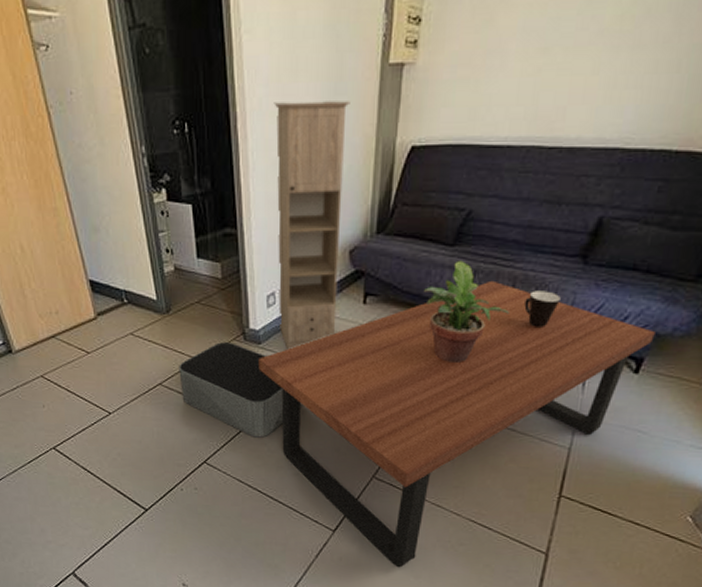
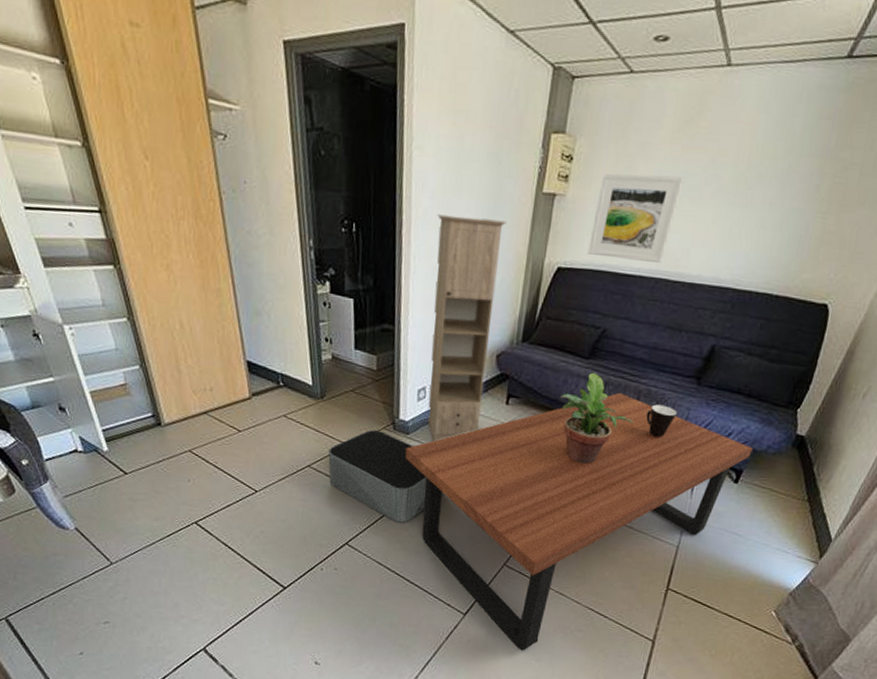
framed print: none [445,24,555,129] -> present [587,173,685,263]

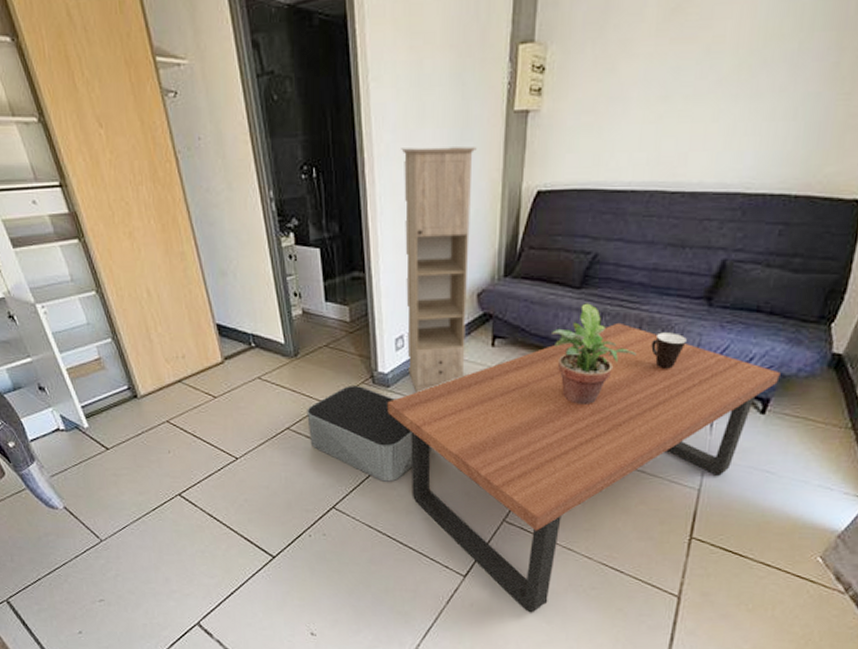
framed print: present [587,173,685,263] -> none [570,73,675,174]

